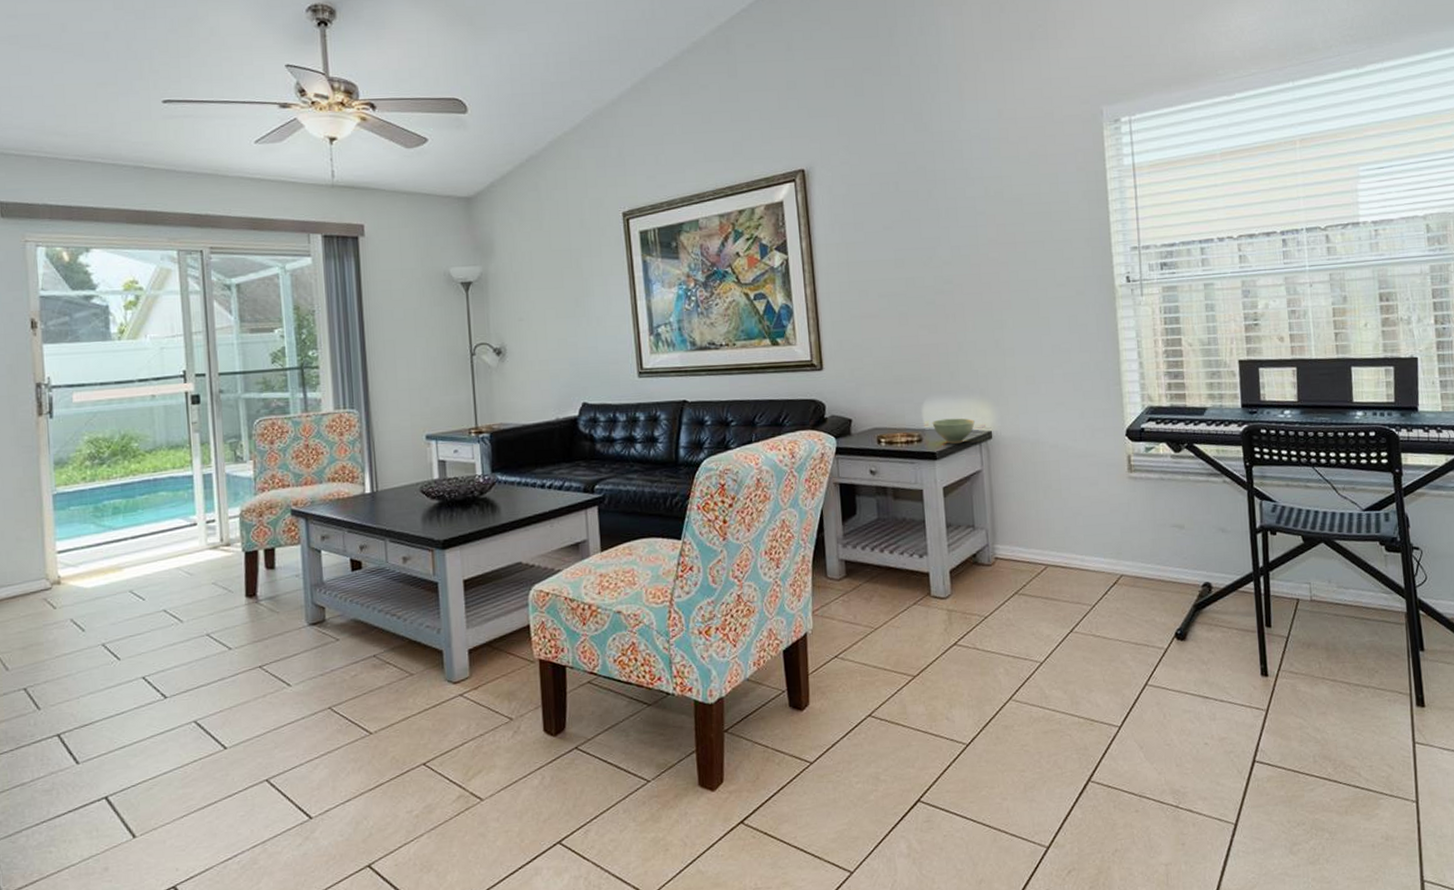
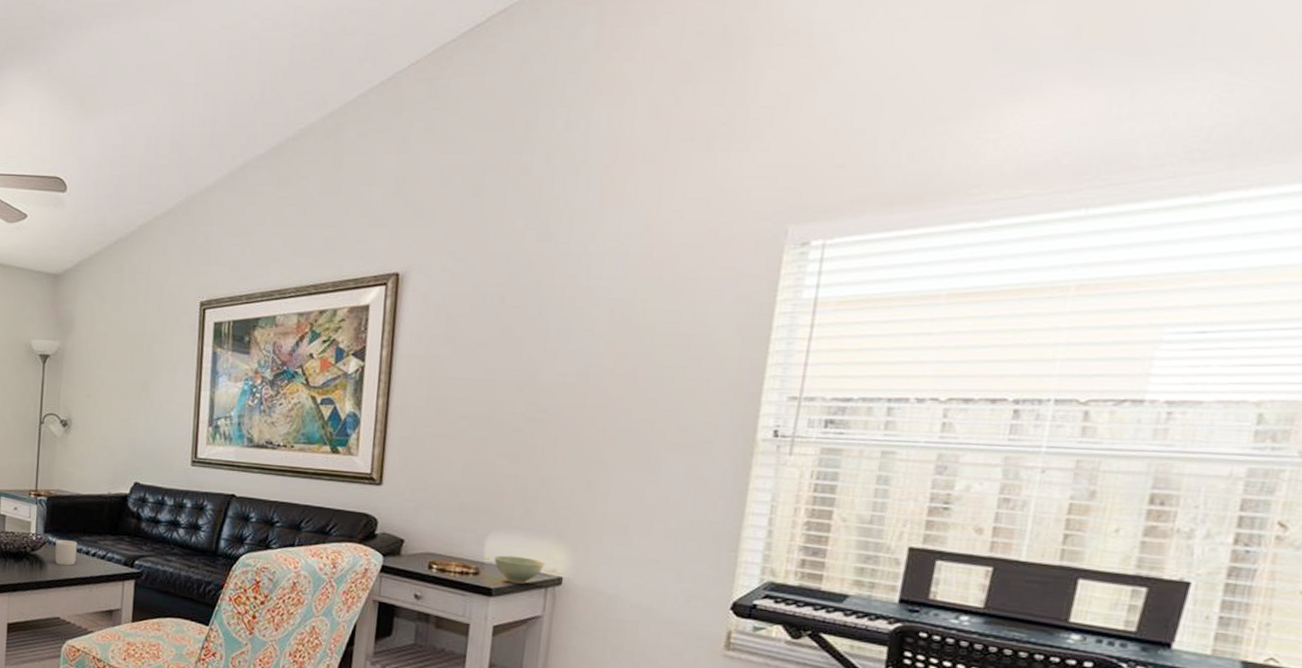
mug: none [506,475,531,505] -> present [54,540,78,566]

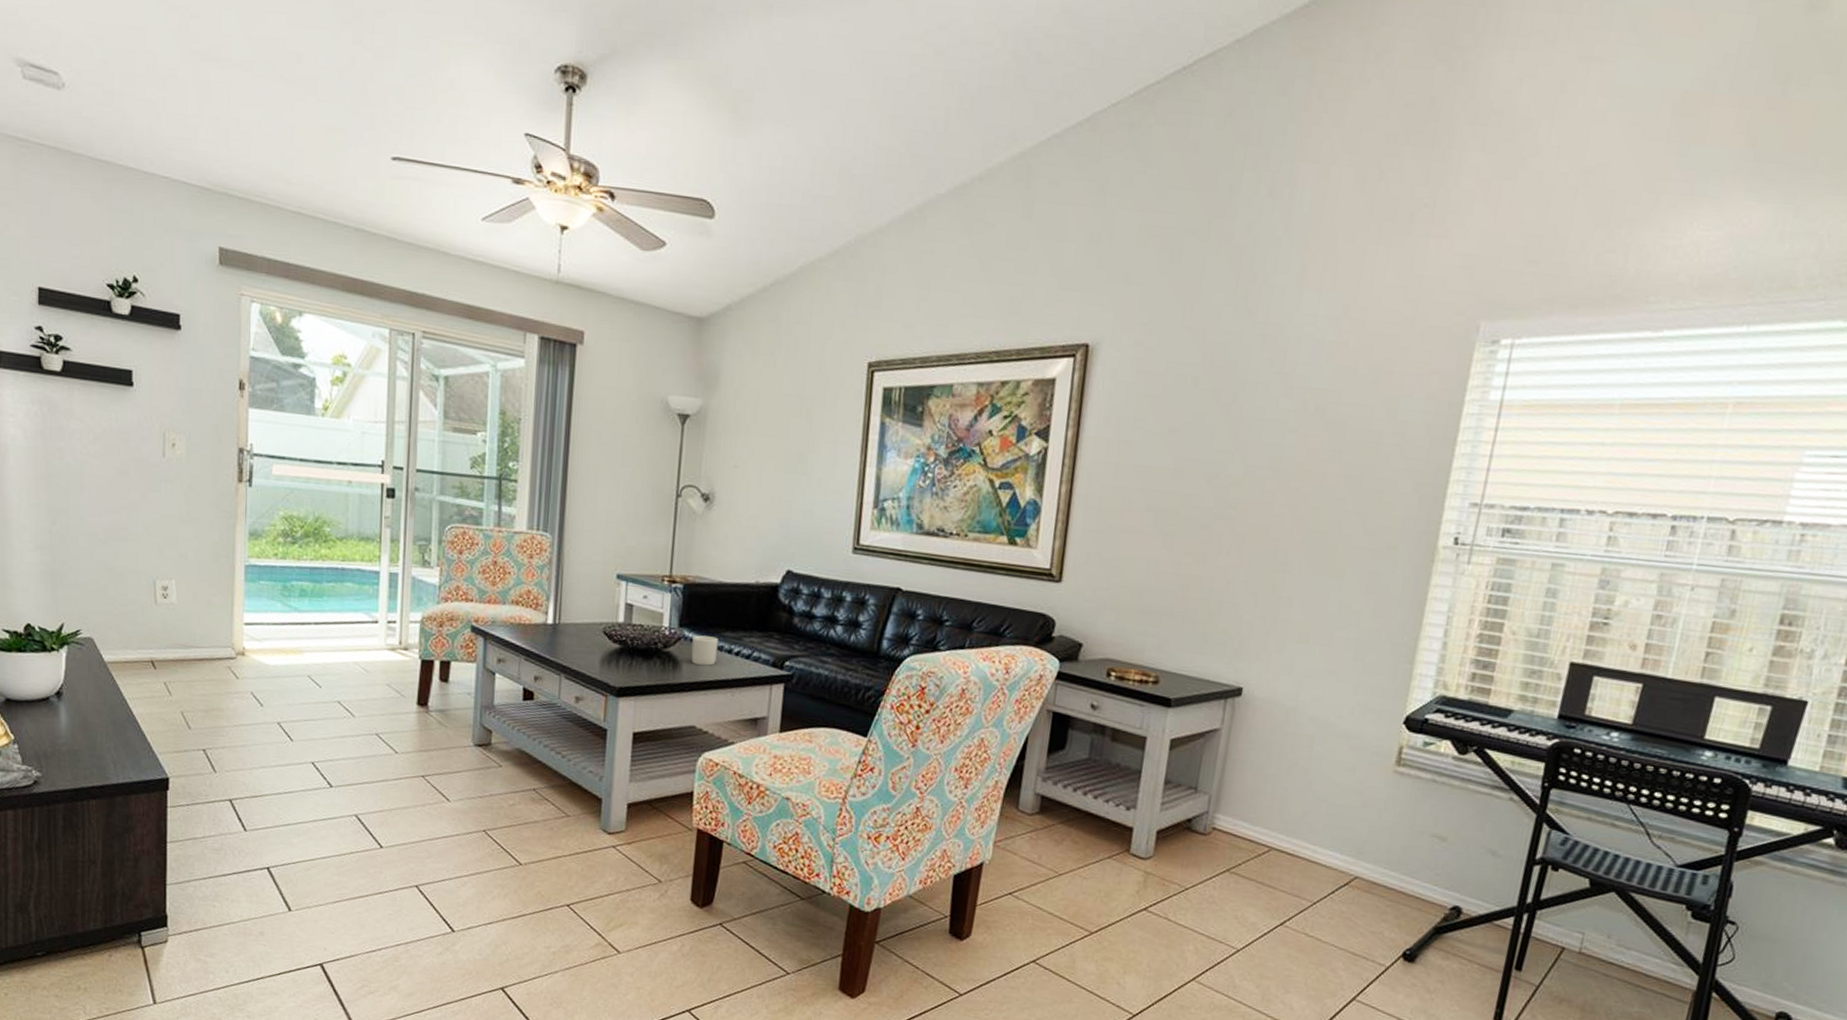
bowl: present [494,555,544,584] -> none [1174,662,1225,694]

